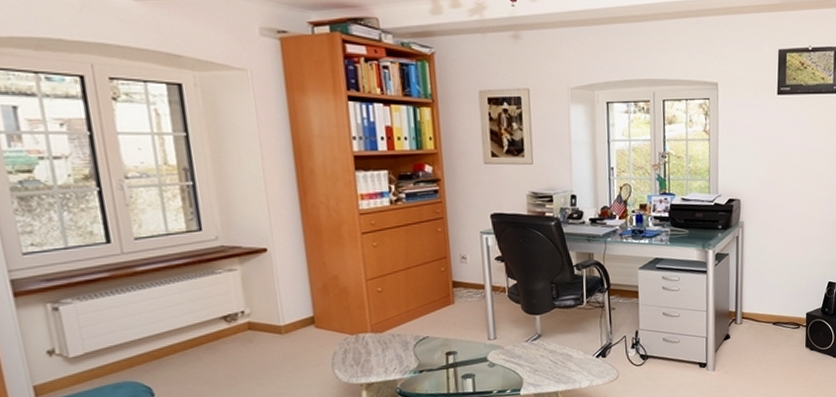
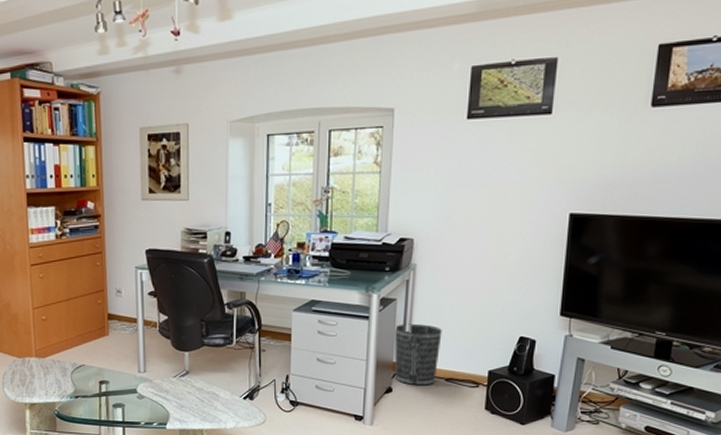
wastebasket: none [729,275,768,331] -> present [394,323,442,386]

